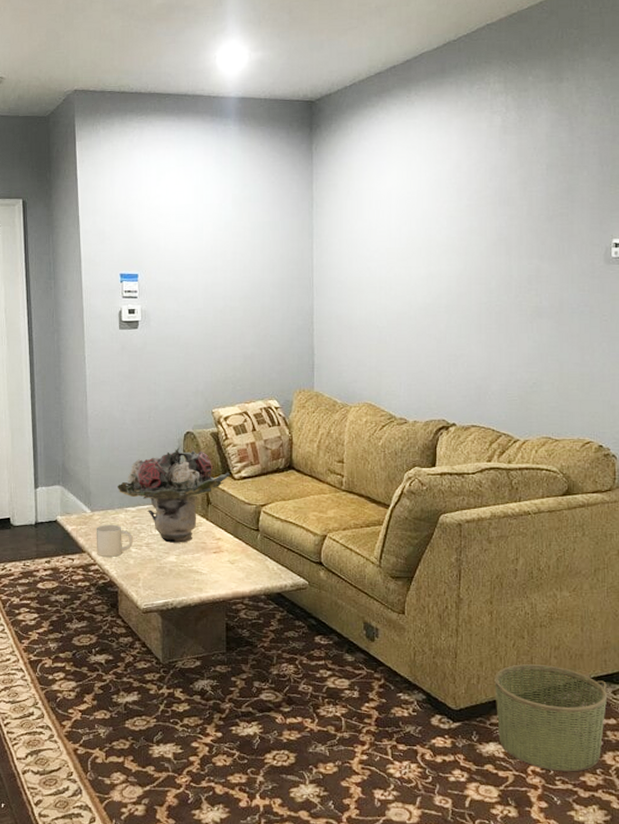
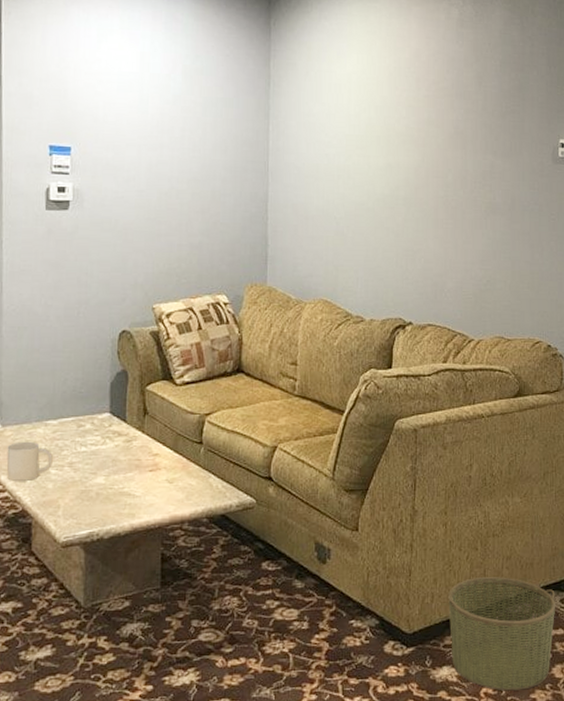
flower arrangement: present [117,446,230,543] -> none [35,346,171,461]

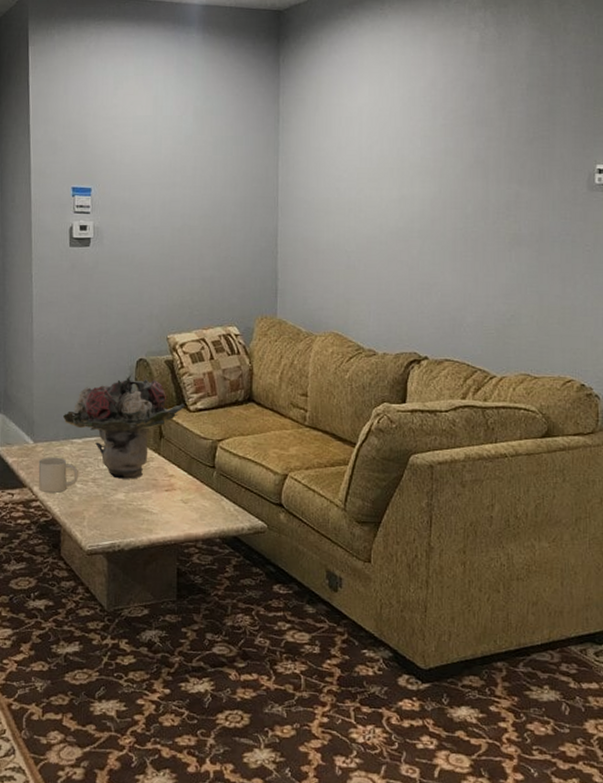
flower arrangement: none [35,346,171,461] -> present [62,373,185,479]
basket: present [447,577,556,691] -> none [466,620,590,741]

